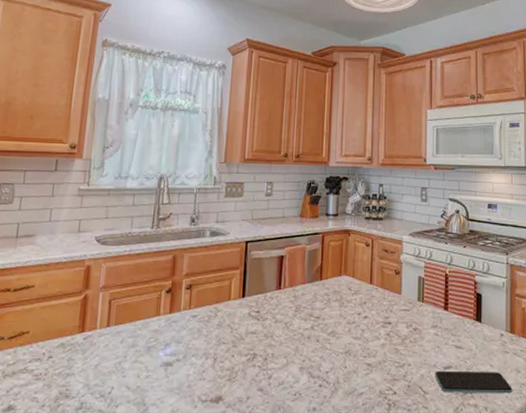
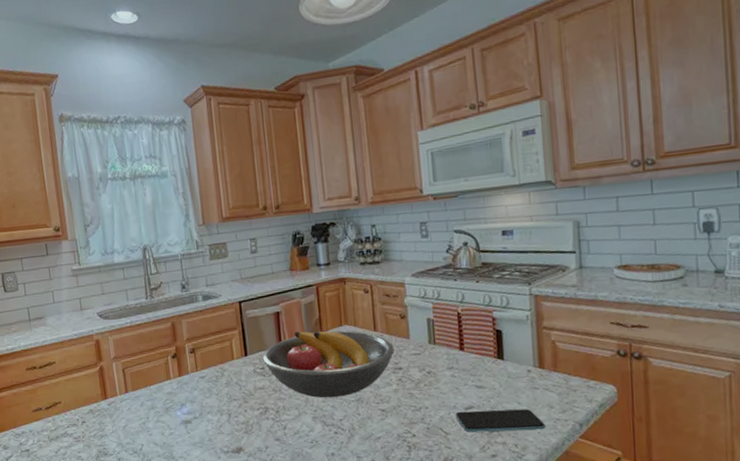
fruit bowl: none [259,277,386,348] -> present [262,331,395,398]

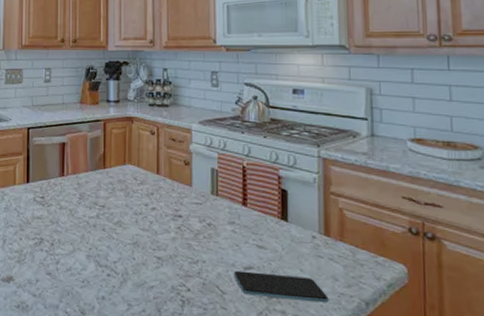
fruit bowl: present [262,331,395,398] -> none [44,164,176,238]

